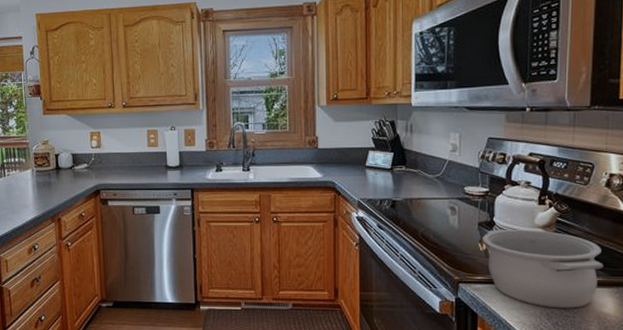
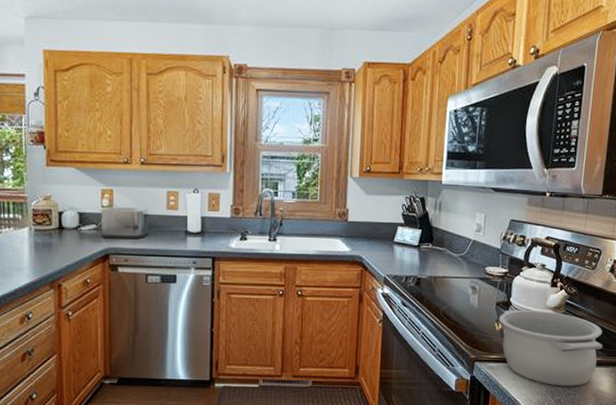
toaster: none [90,147,133,176] -> present [100,207,150,240]

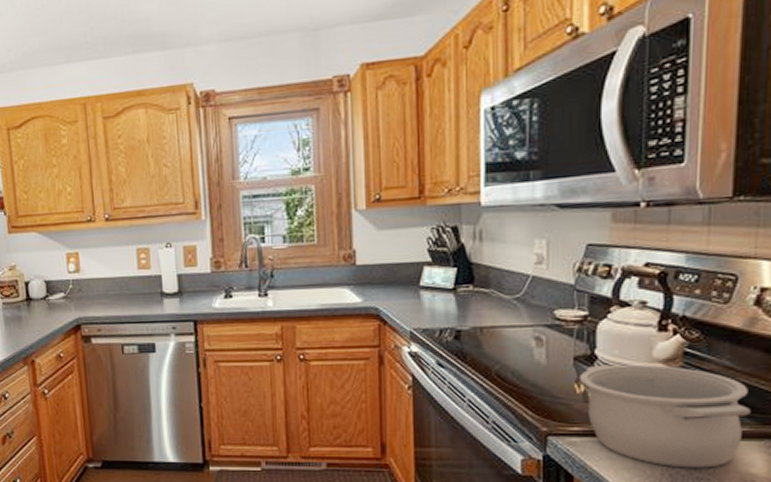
toaster: present [100,207,150,240] -> none [67,270,121,308]

